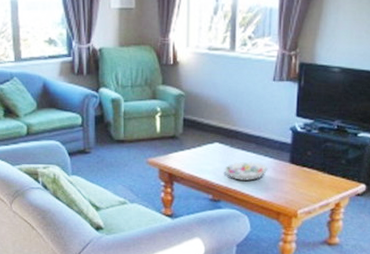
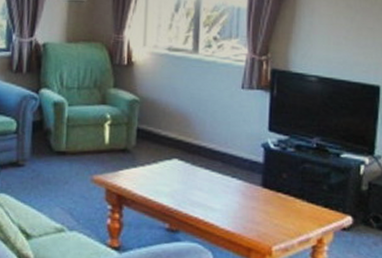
decorative bowl: present [225,161,268,181] -> none [184,183,236,207]

